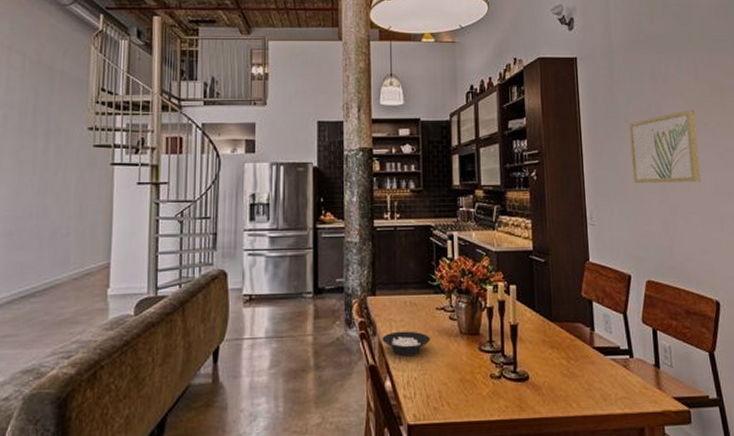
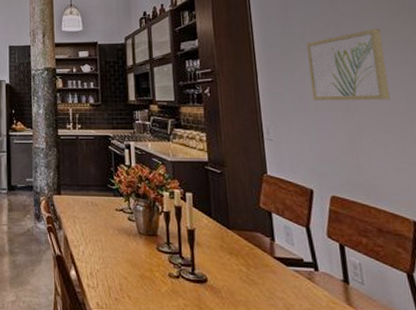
cereal bowl: present [382,331,431,357] -> none [67,227,112,251]

